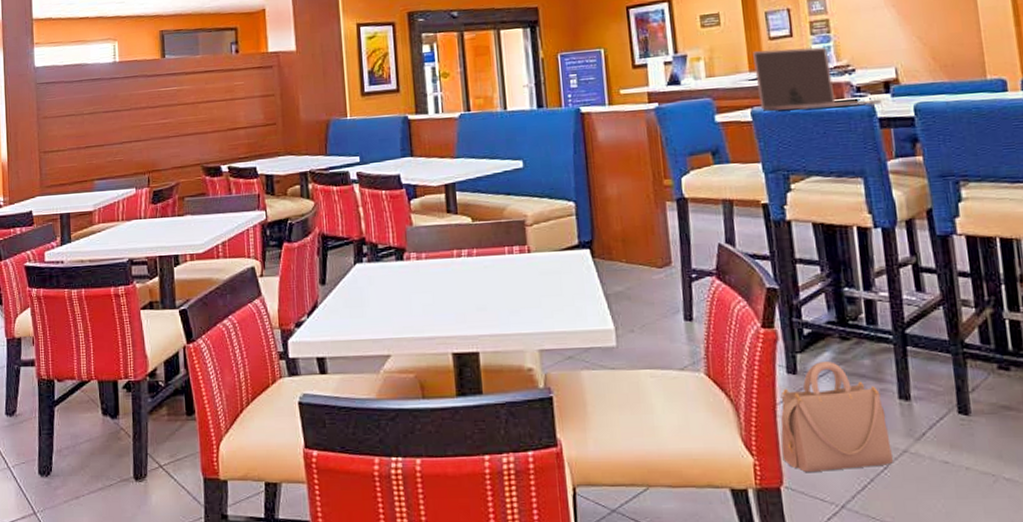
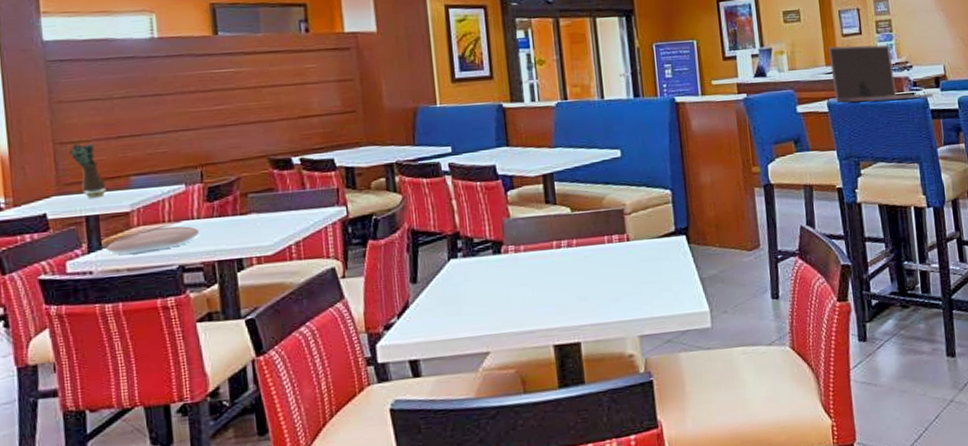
vase: none [50,151,76,200] -> present [69,142,106,199]
plate: none [75,224,146,248] -> present [106,226,200,255]
handbag: present [780,362,893,472] -> none [853,328,942,428]

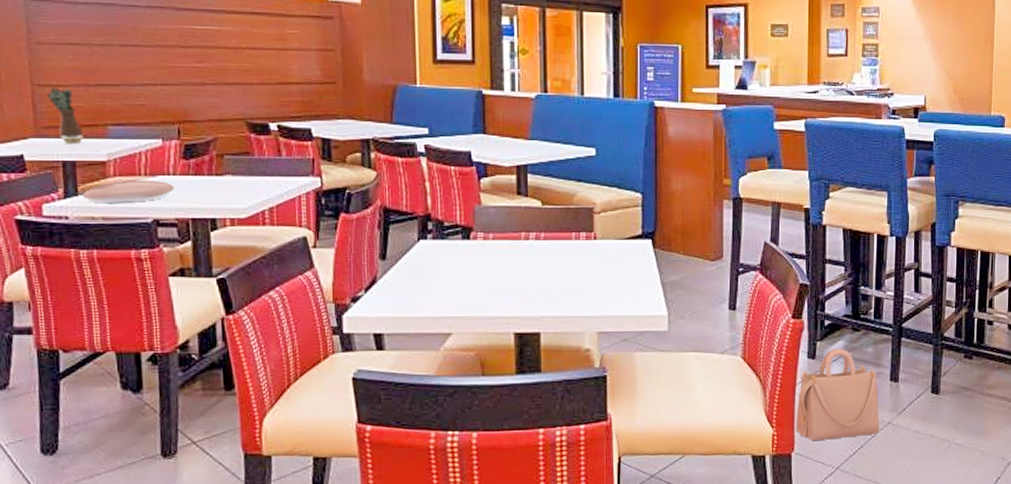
laptop: present [828,44,933,103] -> none [812,66,911,127]
handbag: none [853,328,942,428] -> present [796,349,879,440]

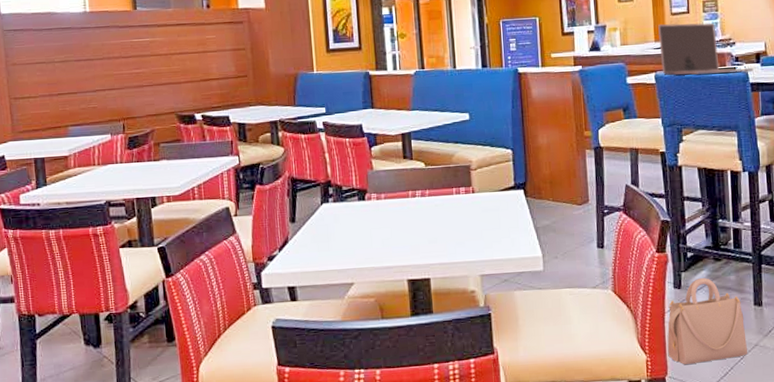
vase: present [47,86,83,145] -> none [21,98,50,145]
plate: present [83,180,175,204] -> none [50,168,123,191]
laptop: none [812,66,911,127] -> present [658,23,754,75]

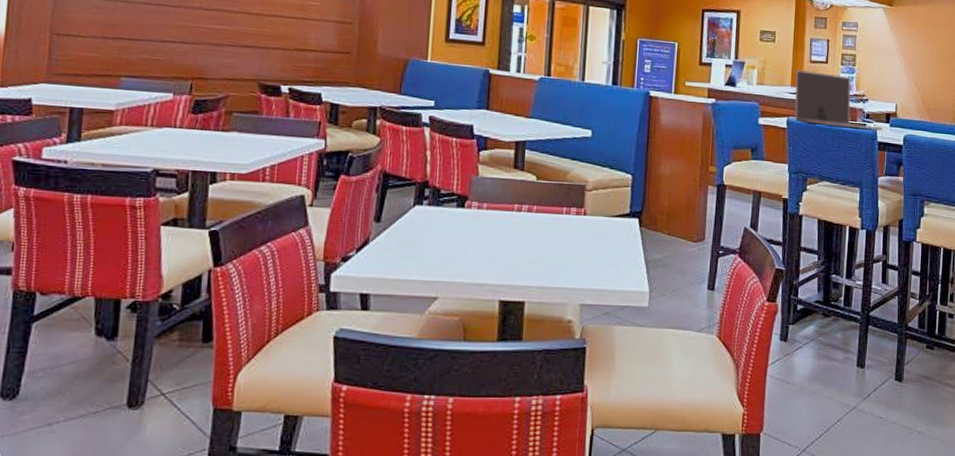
handbag: present [667,278,747,364] -> none [766,333,846,421]

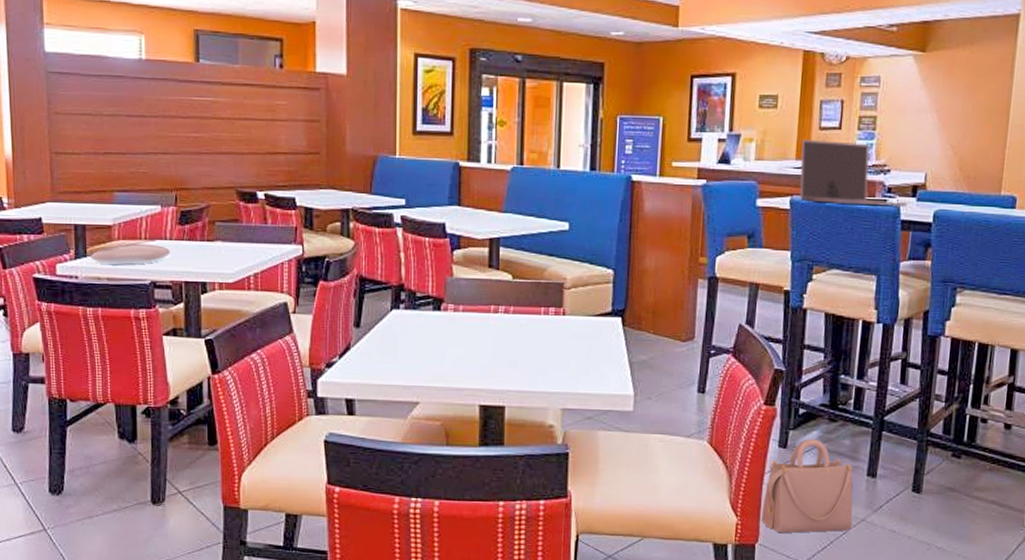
plate: none [85,130,180,152] -> present [91,243,171,266]
handbag: none [766,333,846,421] -> present [762,439,854,533]

